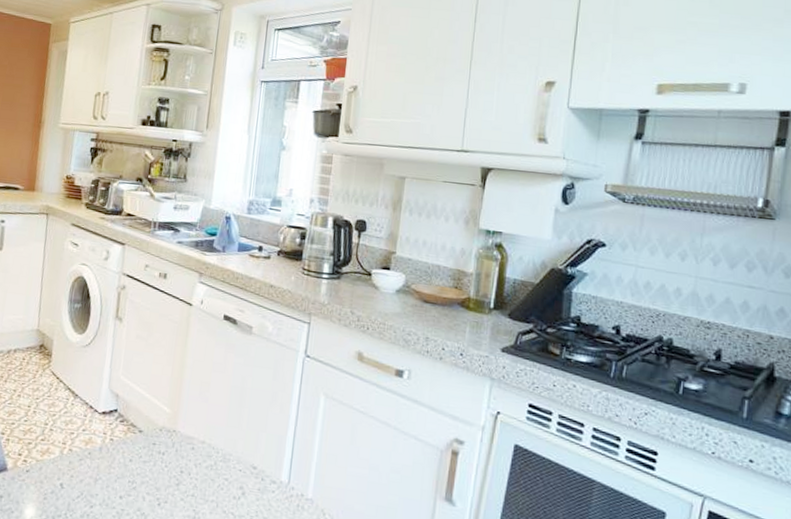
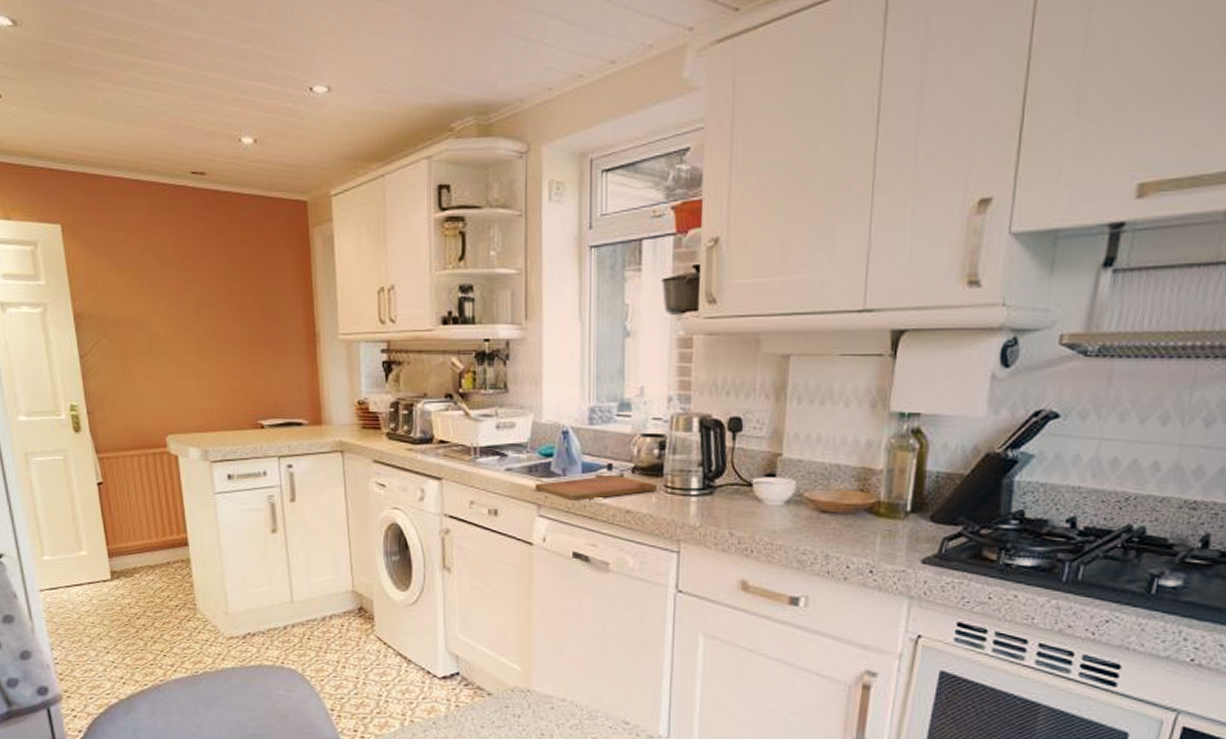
cutting board: none [199,255,297,274] -> present [535,474,658,502]

